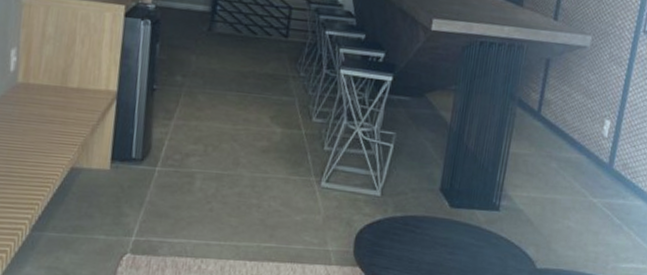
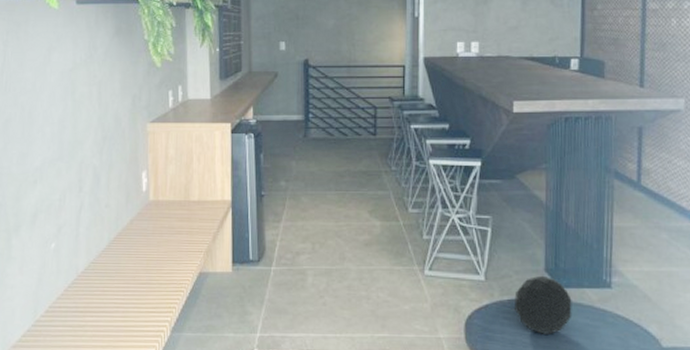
decorative orb: none [406,194,462,252] -> present [514,275,572,334]

